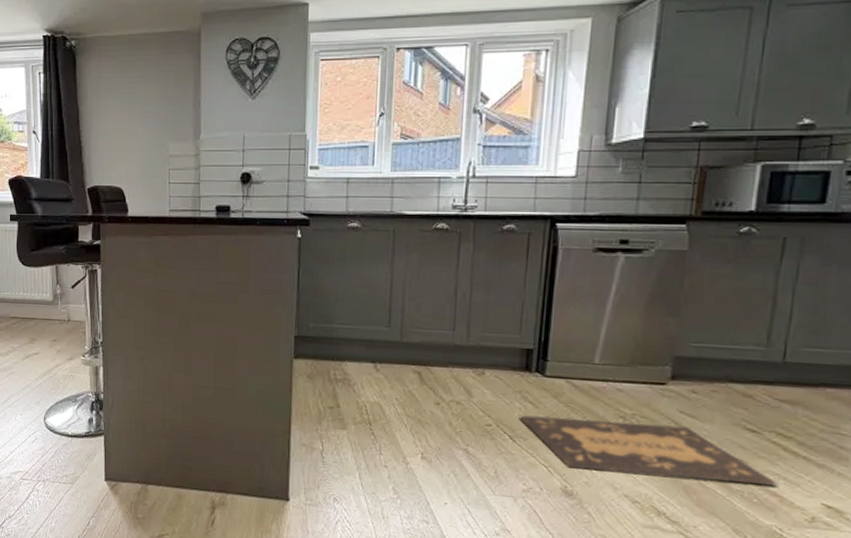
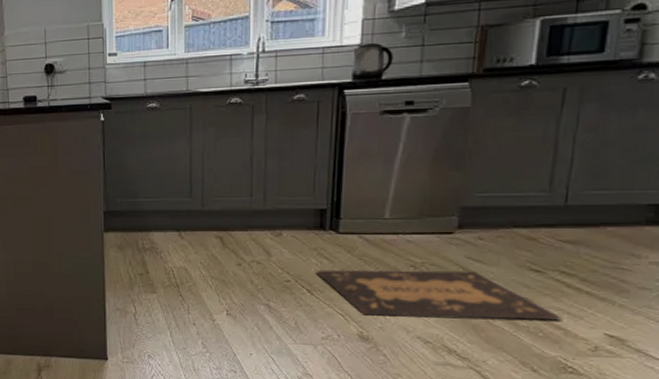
kettle: none [563,176,609,217] -> present [350,43,394,83]

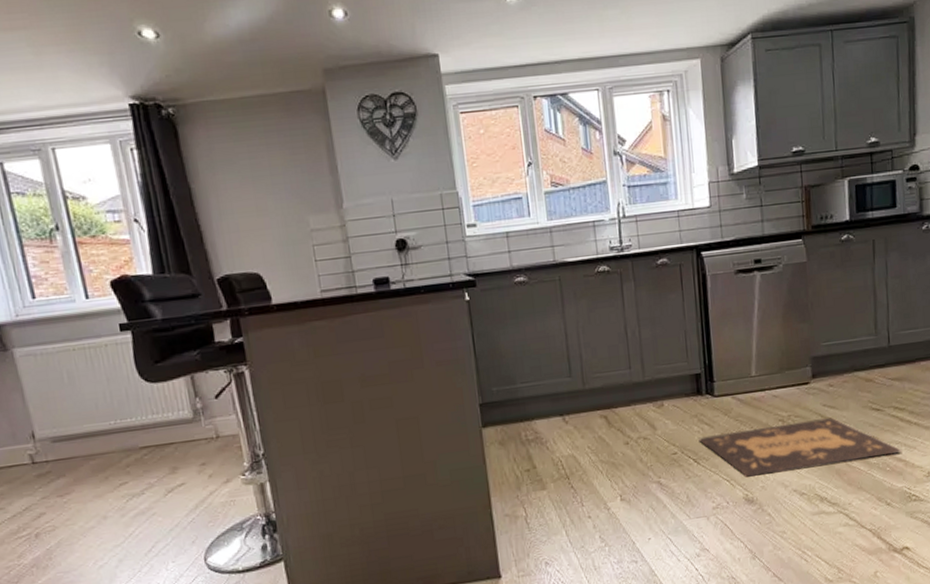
kettle: present [350,43,394,83] -> none [704,205,739,244]

